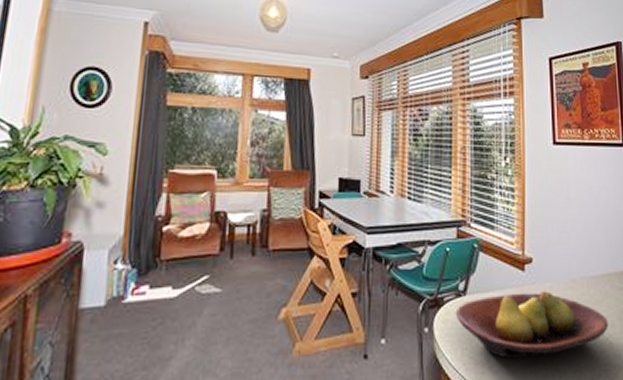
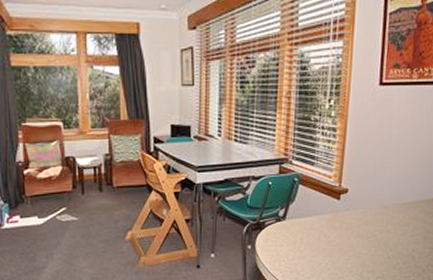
fruit bowl: present [455,291,609,359] -> none [275,216,414,268]

